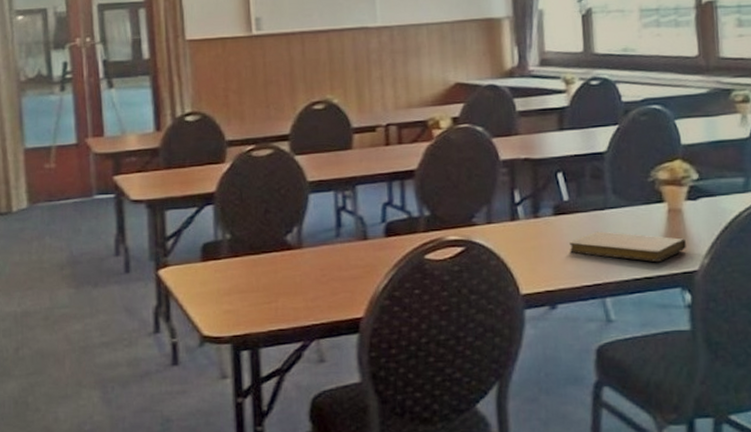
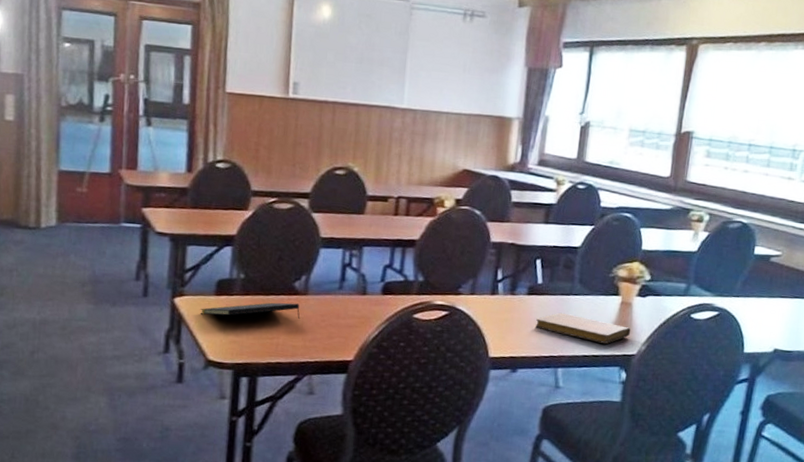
notepad: none [187,259,298,285] -> present [200,302,300,319]

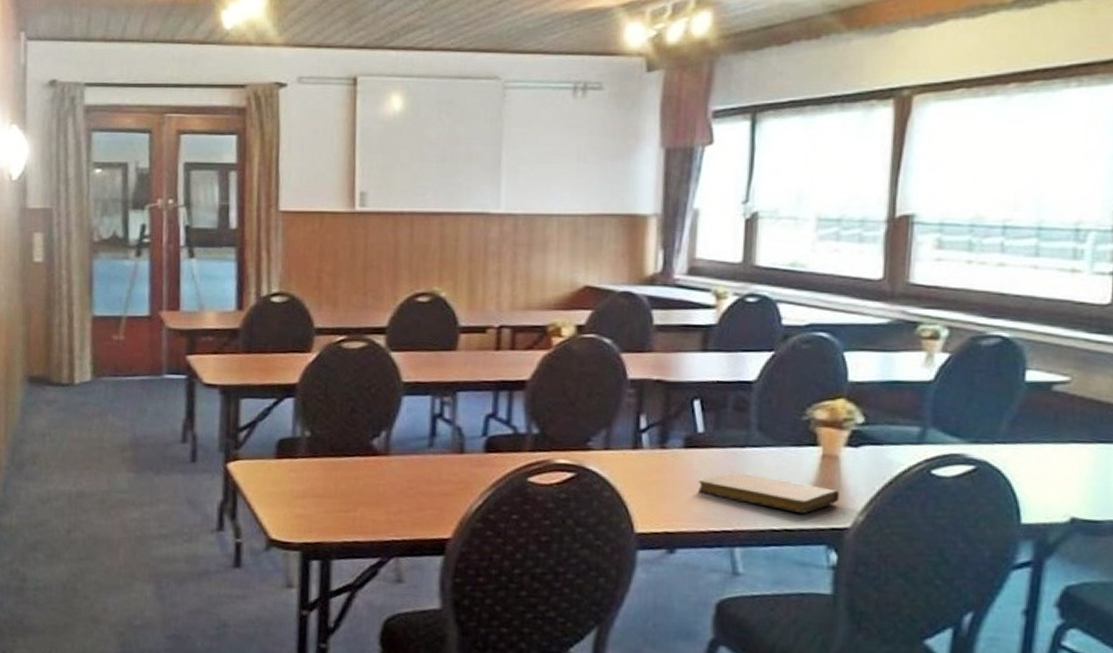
notepad: present [200,302,300,319] -> none [258,465,381,486]

